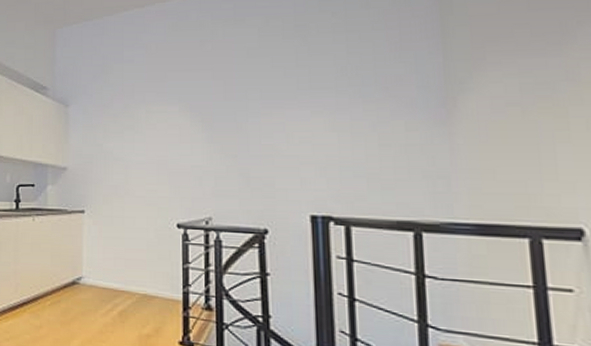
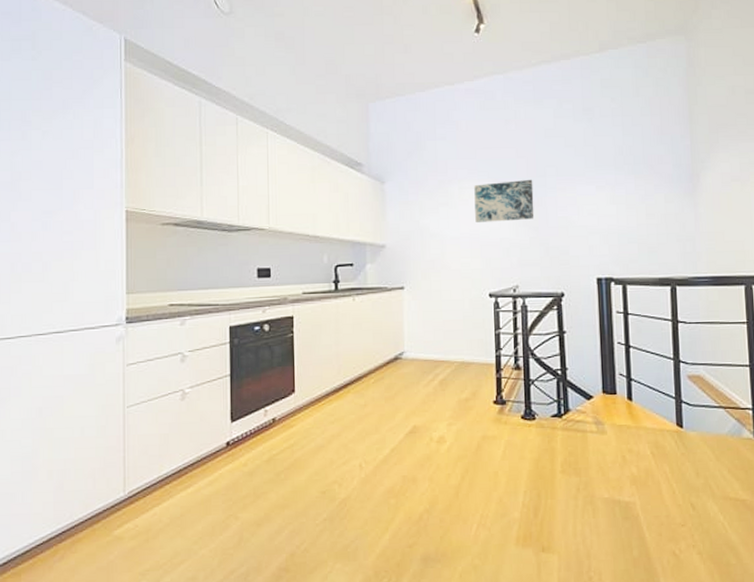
wall art: none [163,104,233,148] -> present [474,180,535,222]

